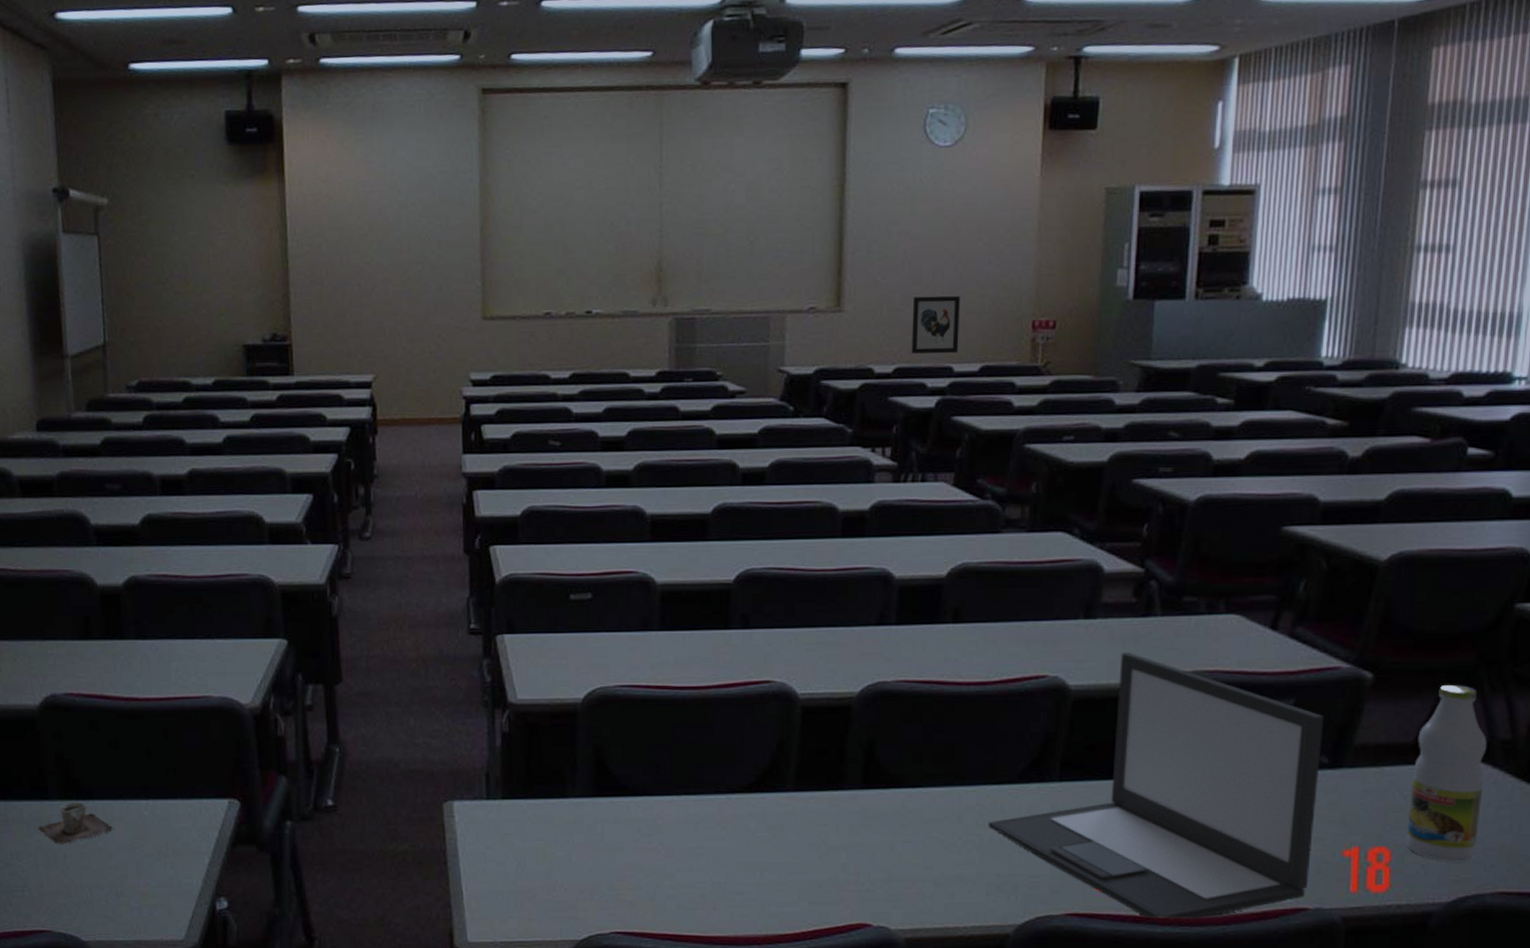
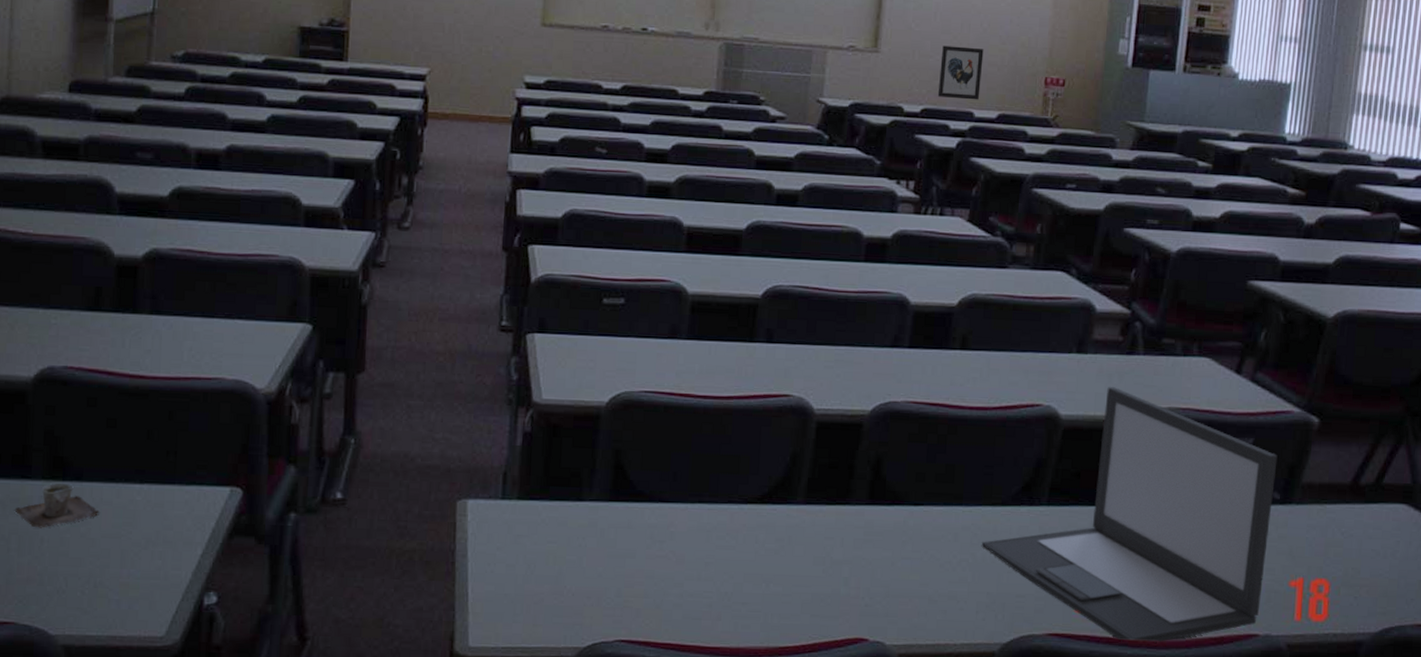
bottle: present [1406,684,1487,862] -> none [1342,432,1411,595]

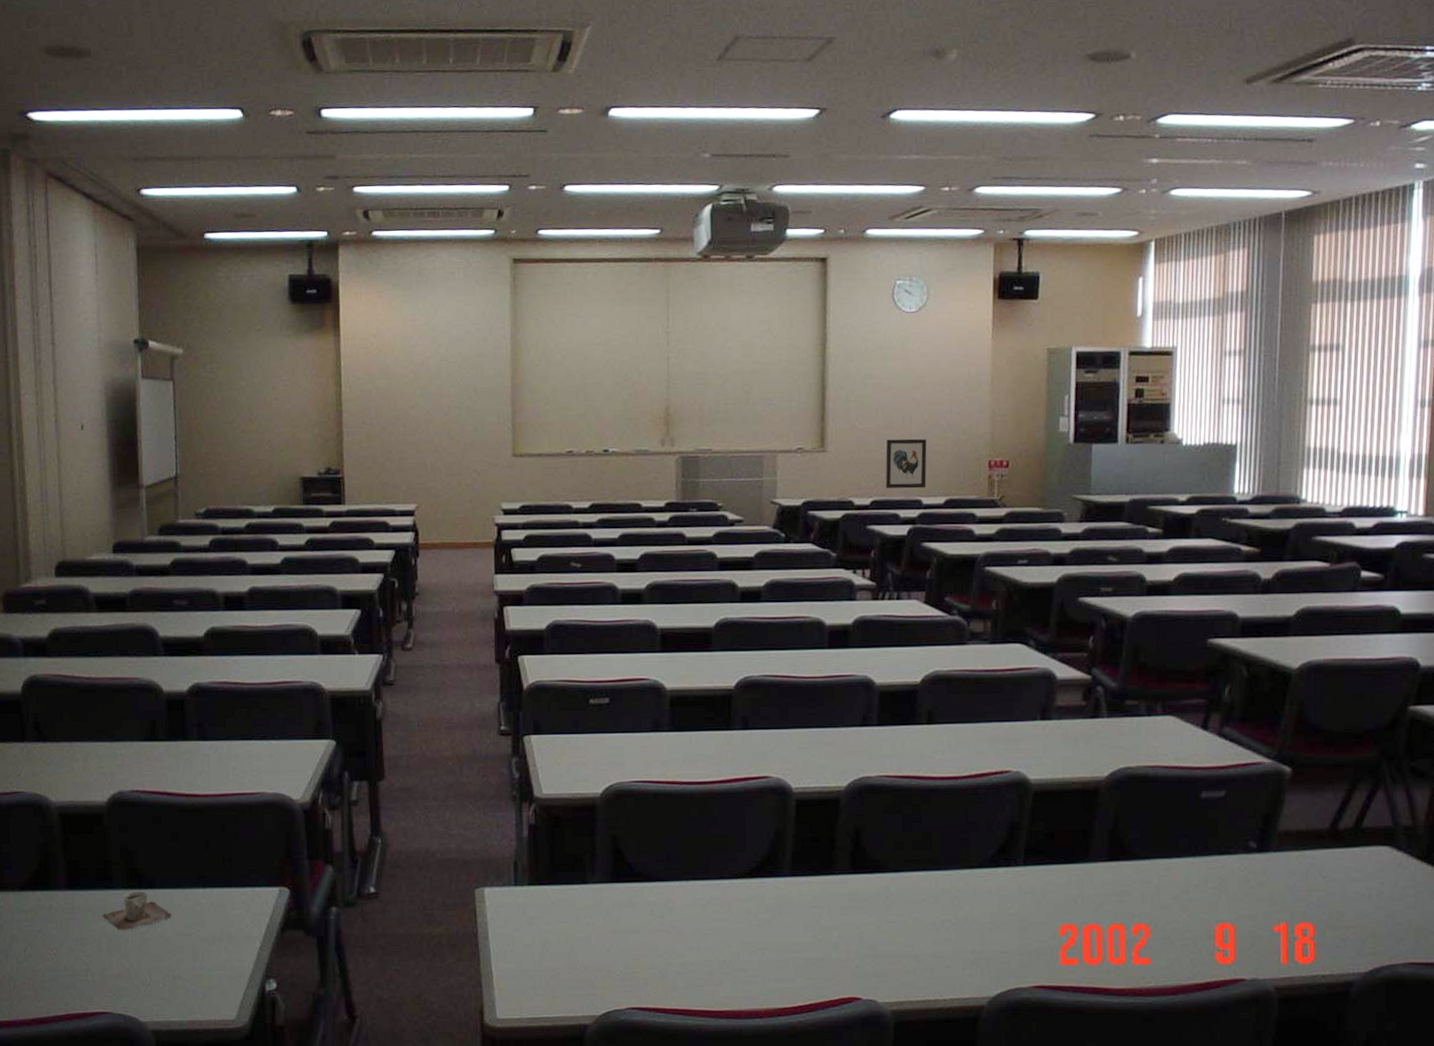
laptop: present [981,387,1278,643] -> none [962,750,1251,991]

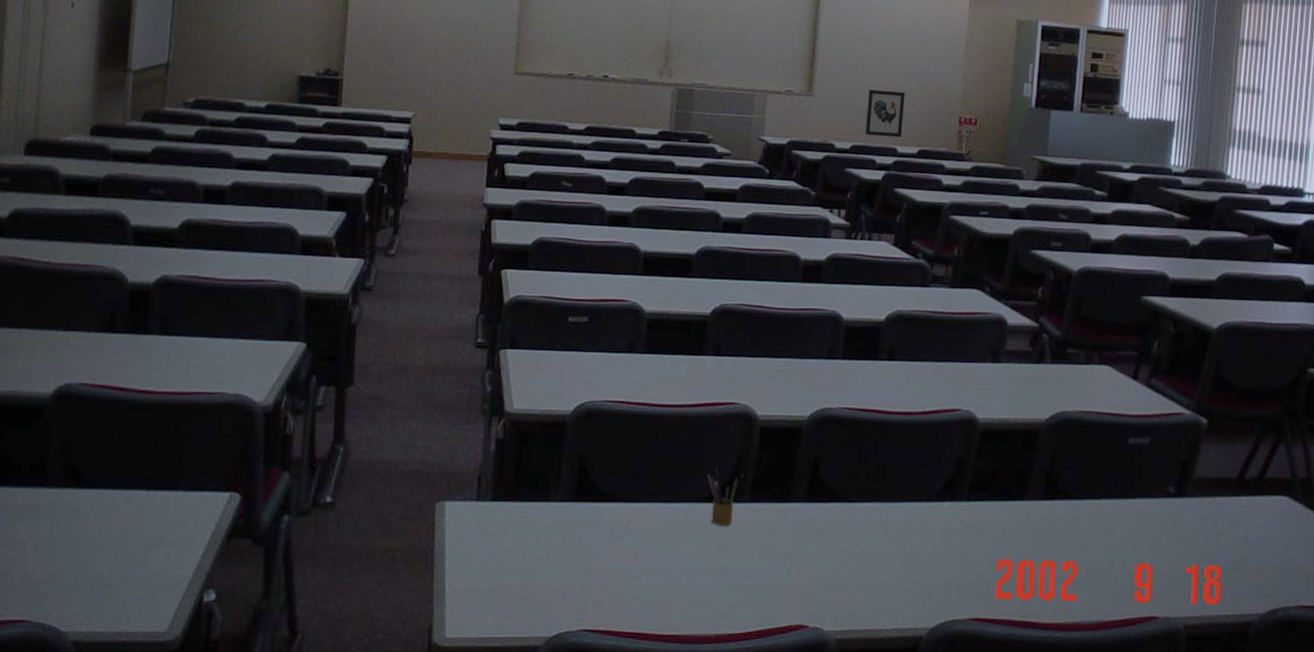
cup: present [102,891,173,931] -> none [31,490,111,533]
pencil box: none [744,843,783,901] -> present [707,468,744,526]

